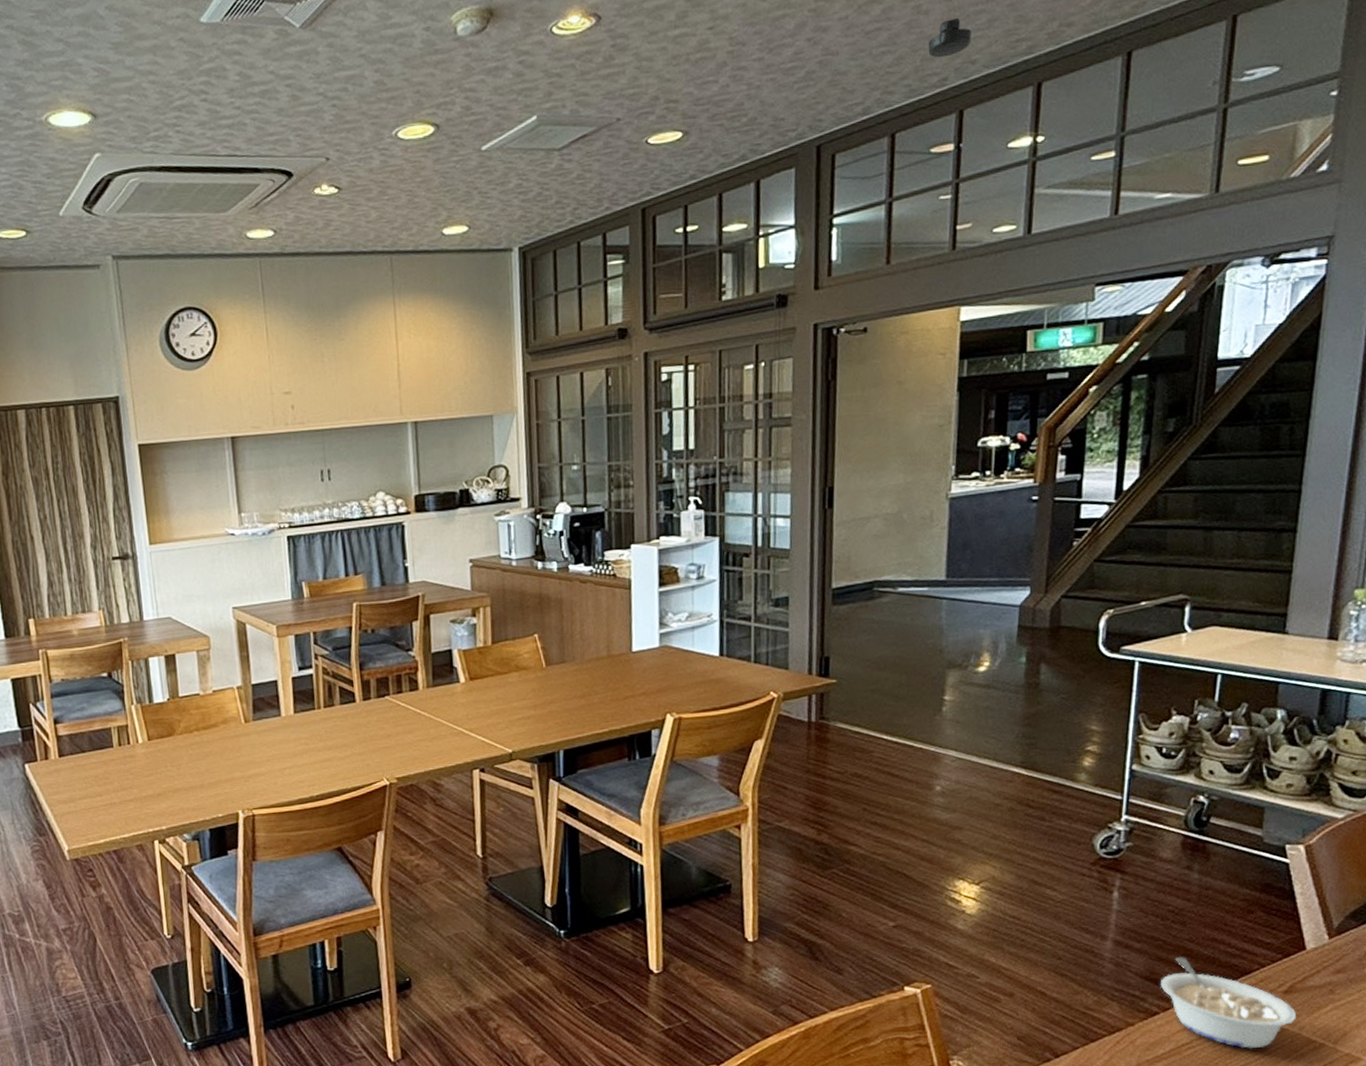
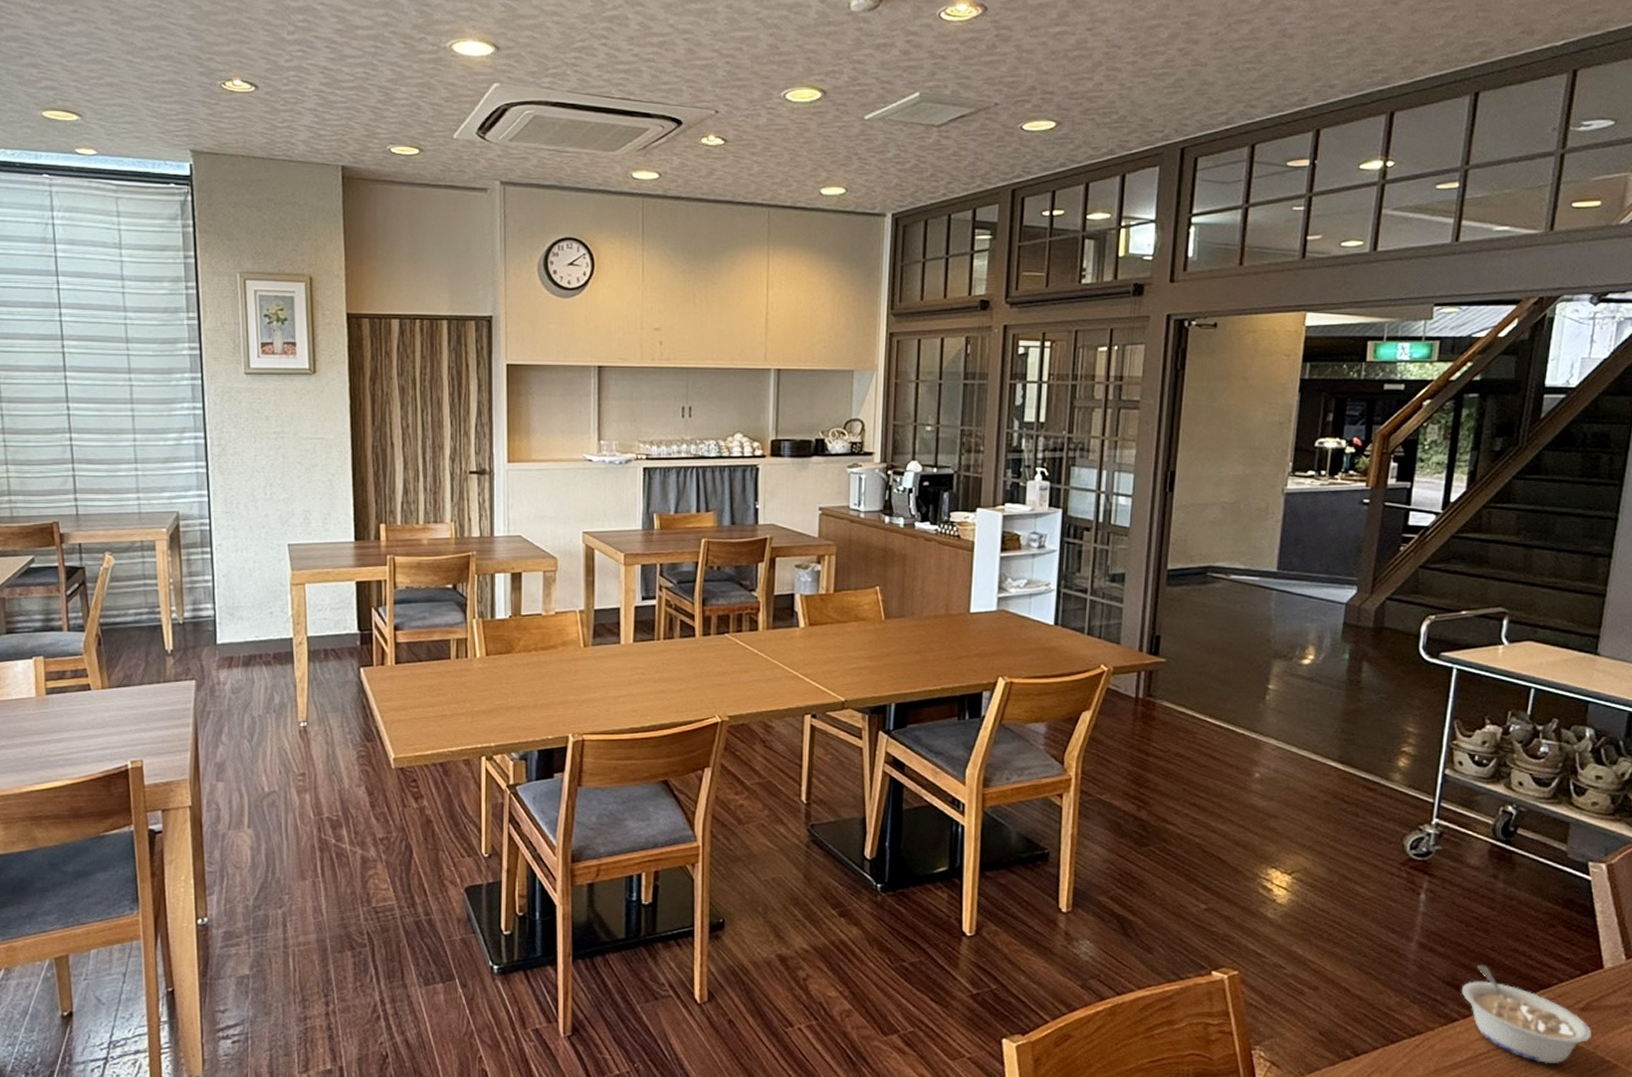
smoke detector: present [928,17,972,58] -> none [1290,44,1332,79]

